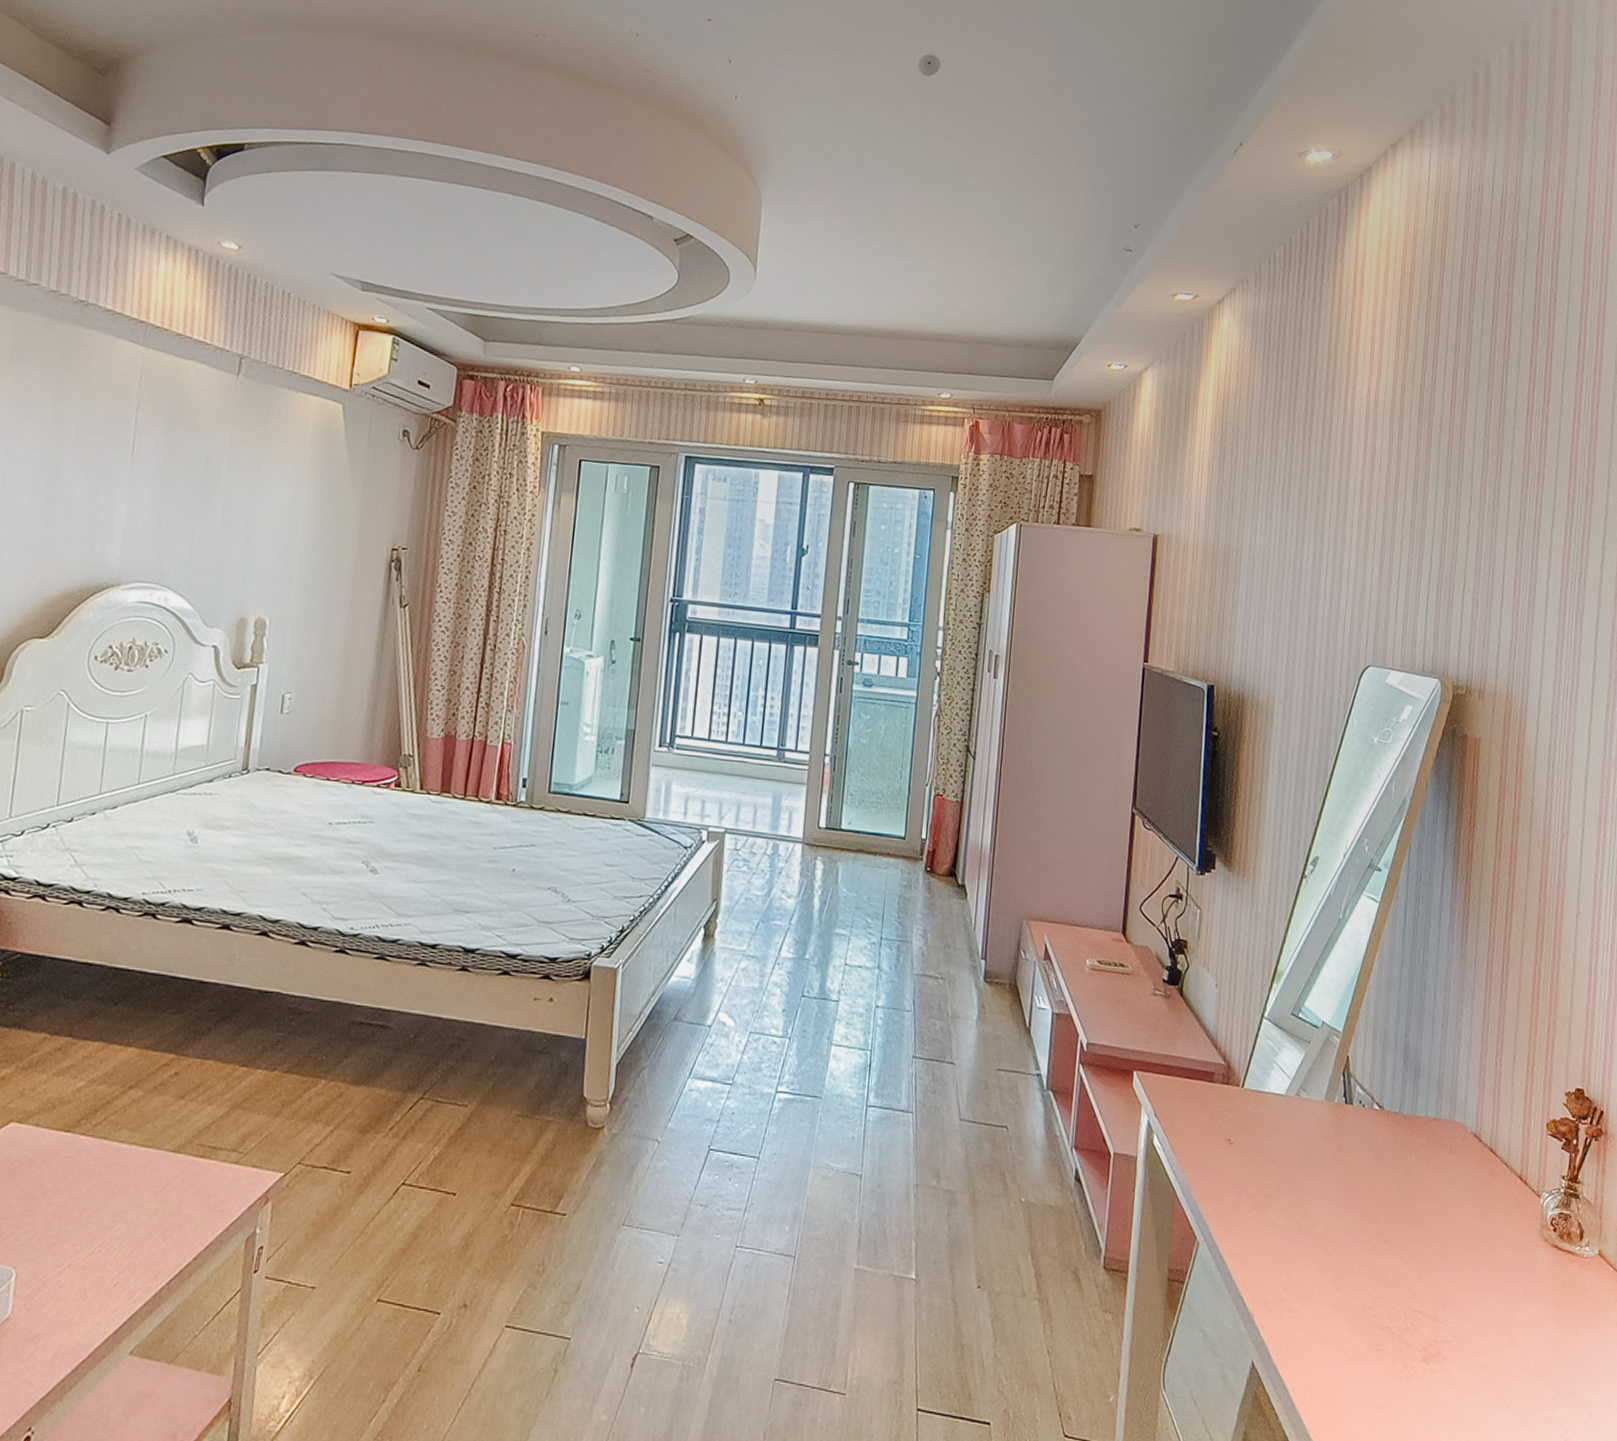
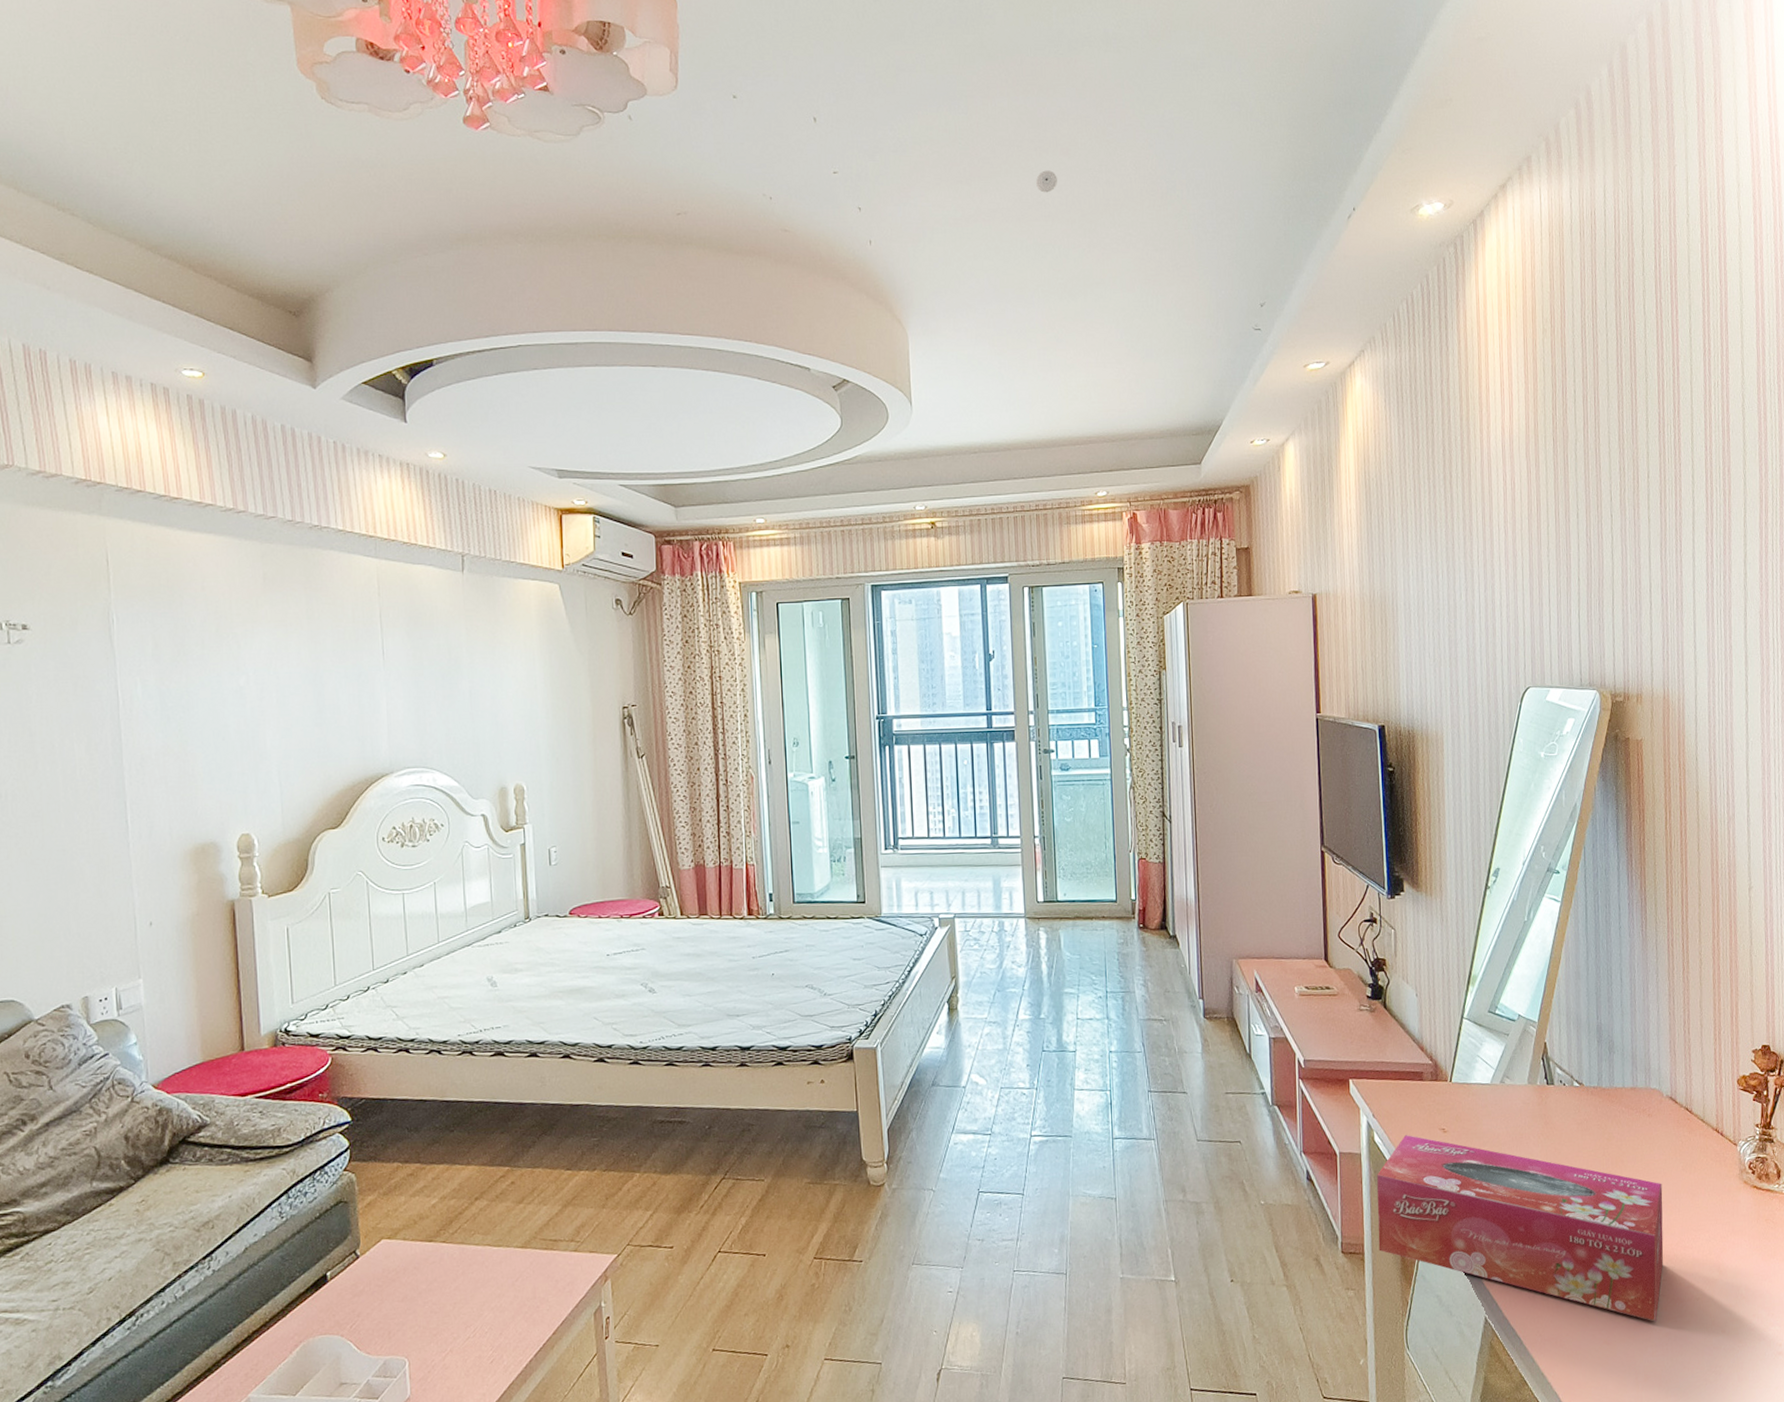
tissue box: none [1144,1140,1458,1388] -> present [1377,1134,1664,1322]

